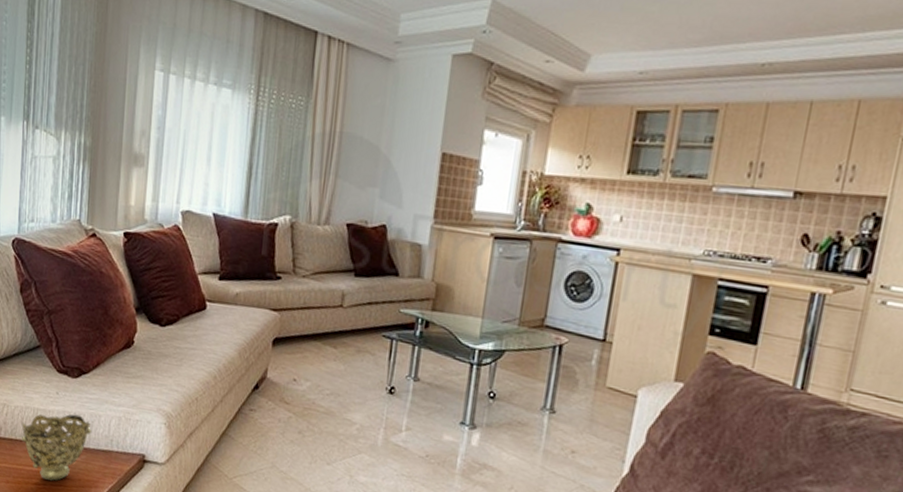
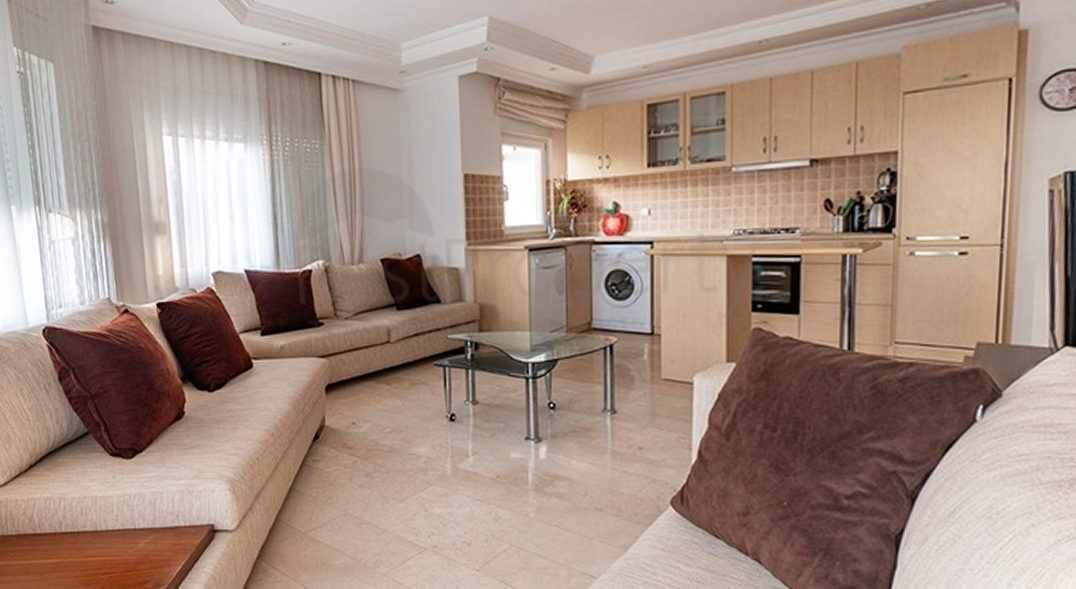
decorative bowl: present [22,414,92,481] -> none [82,496,156,567]

